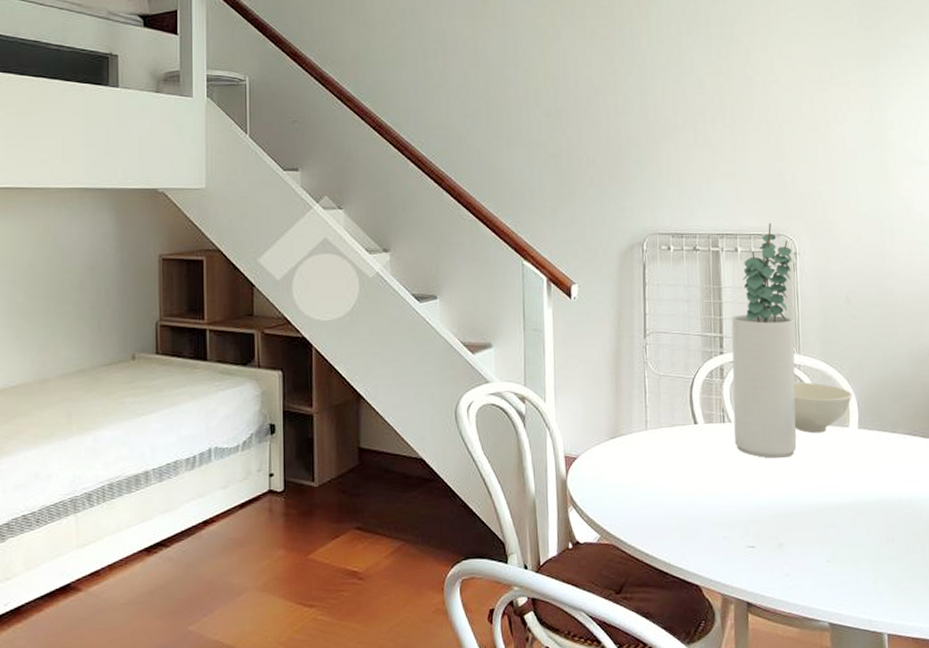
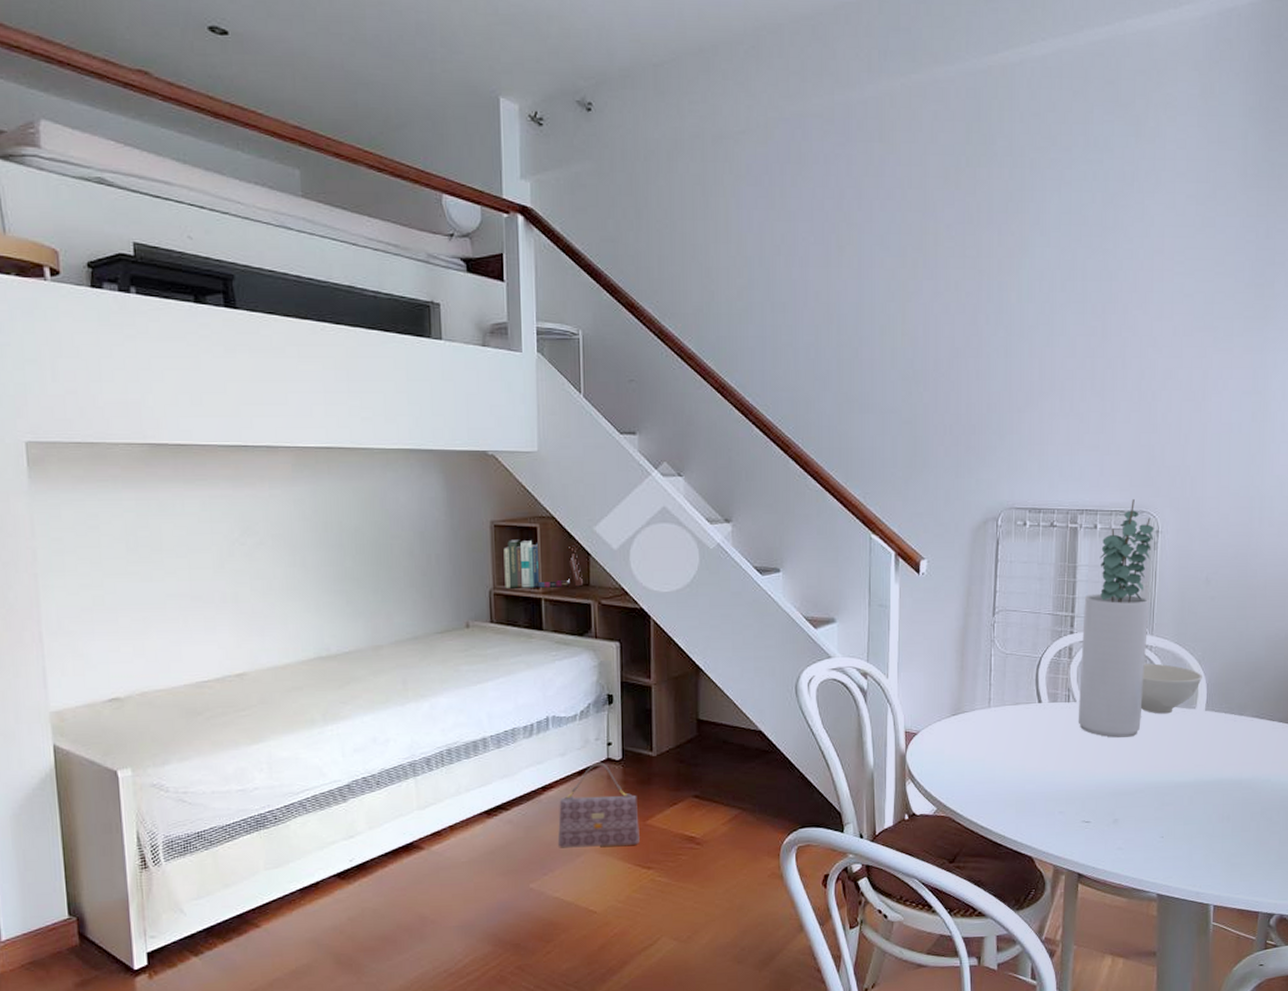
books: none [171,272,248,320] -> present [503,539,584,589]
handbag: none [218,494,301,586] -> present [557,762,640,848]

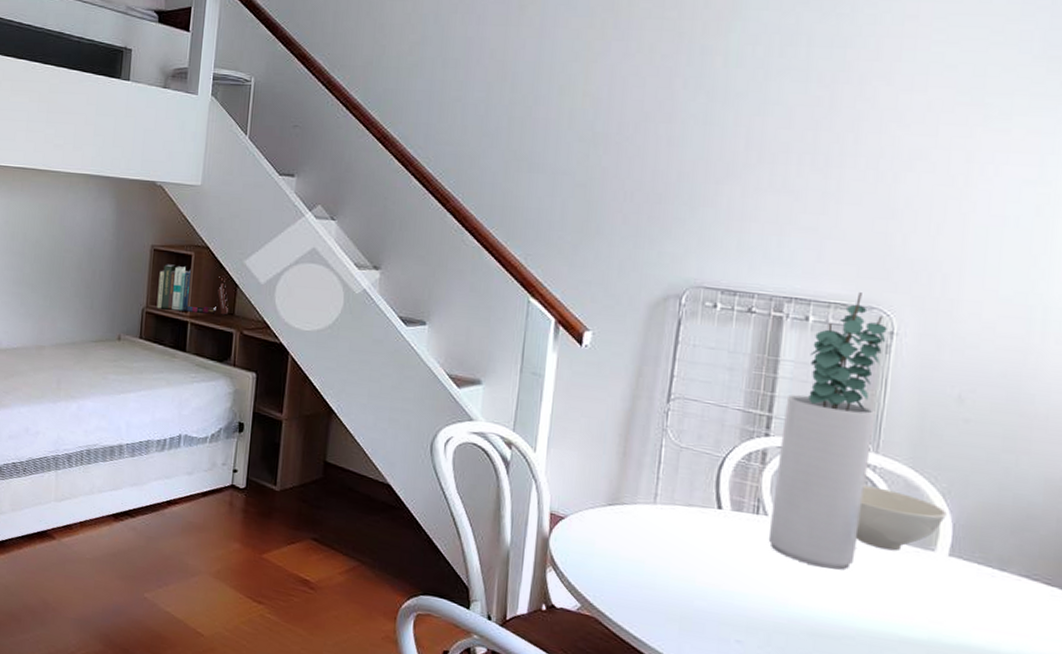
handbag: present [557,762,640,848] -> none [175,487,256,576]

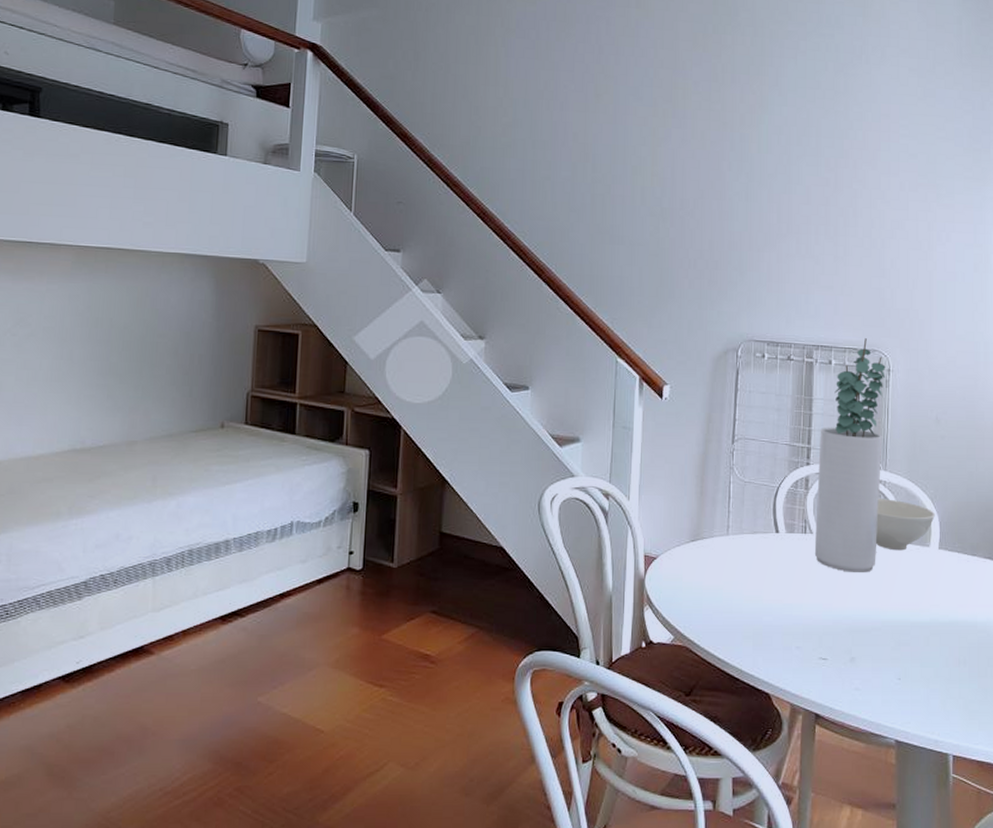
books: present [156,264,229,315] -> none [262,344,340,394]

